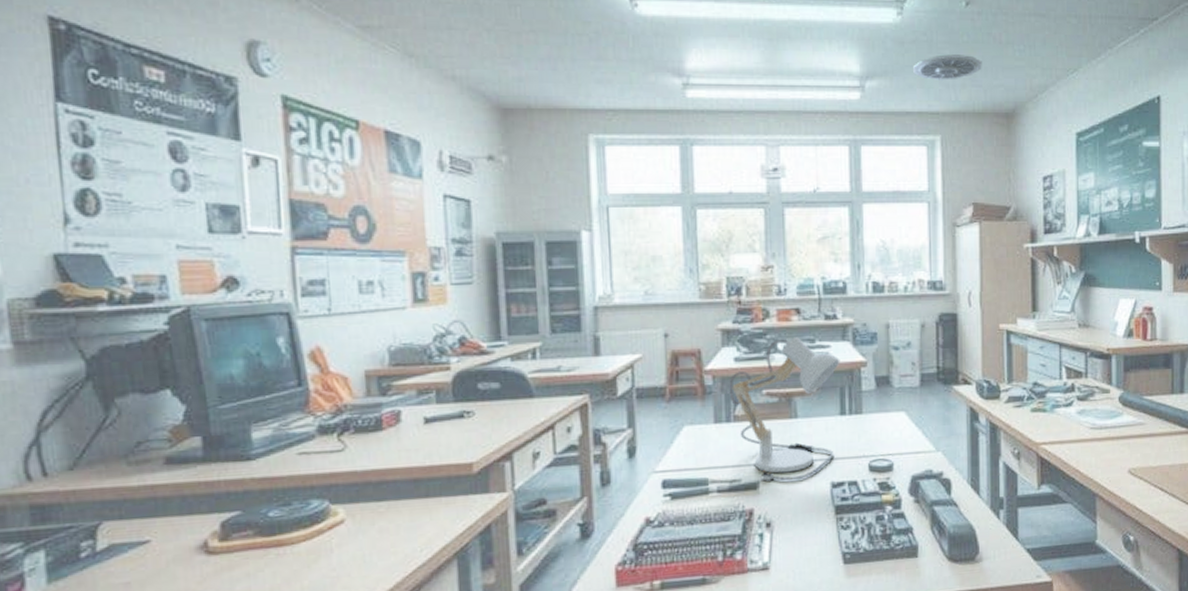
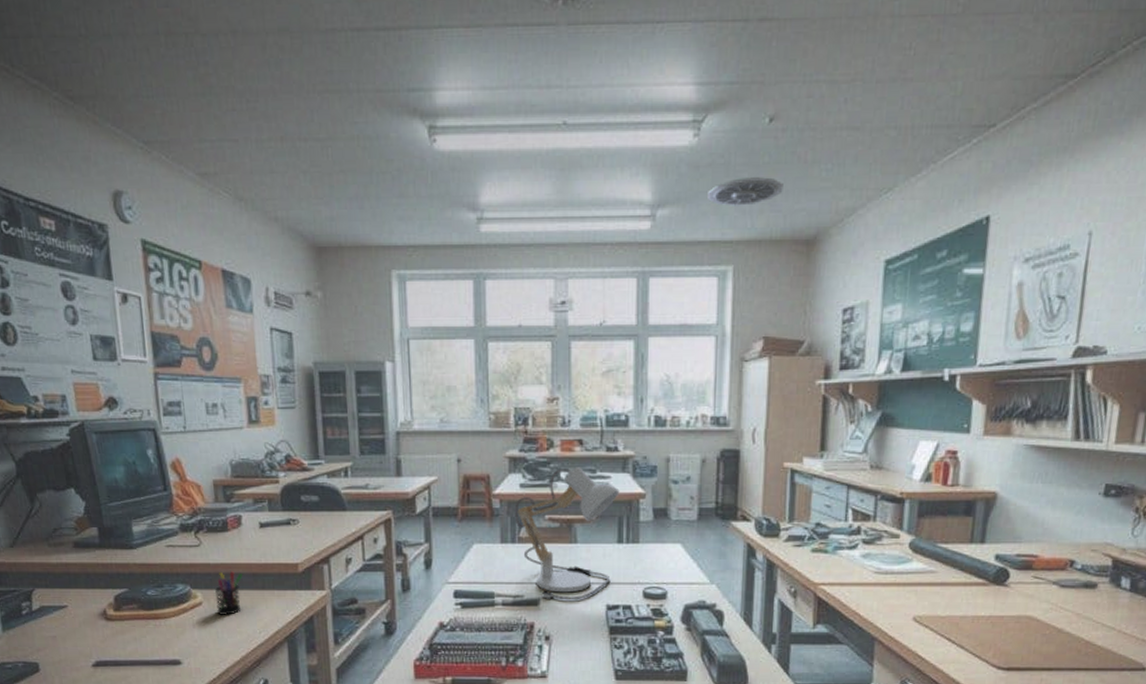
pen holder: none [363,478,402,535] -> present [215,571,244,616]

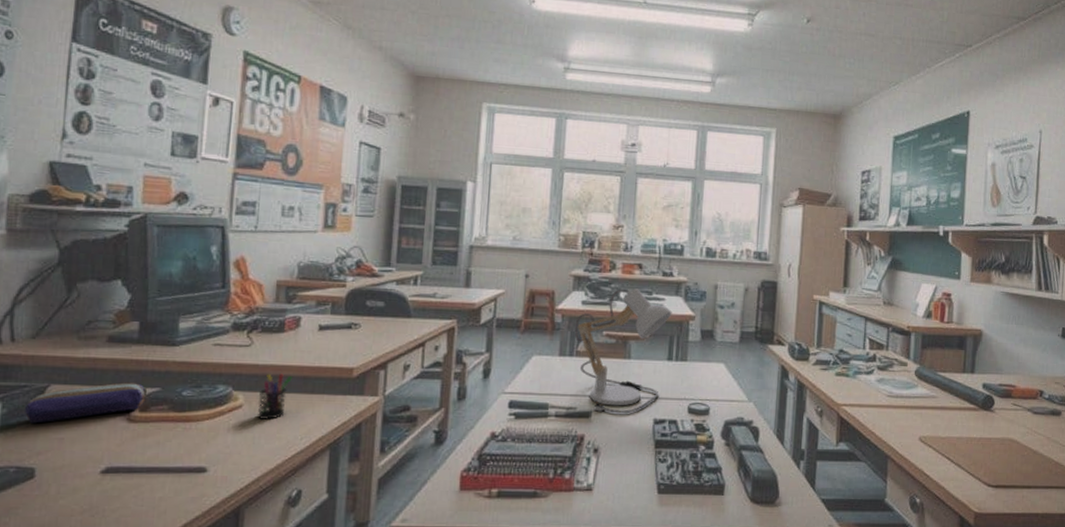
pencil case: none [19,585,117,624] -> present [25,382,148,424]
ceiling vent: present [708,177,783,206] -> none [757,61,817,83]

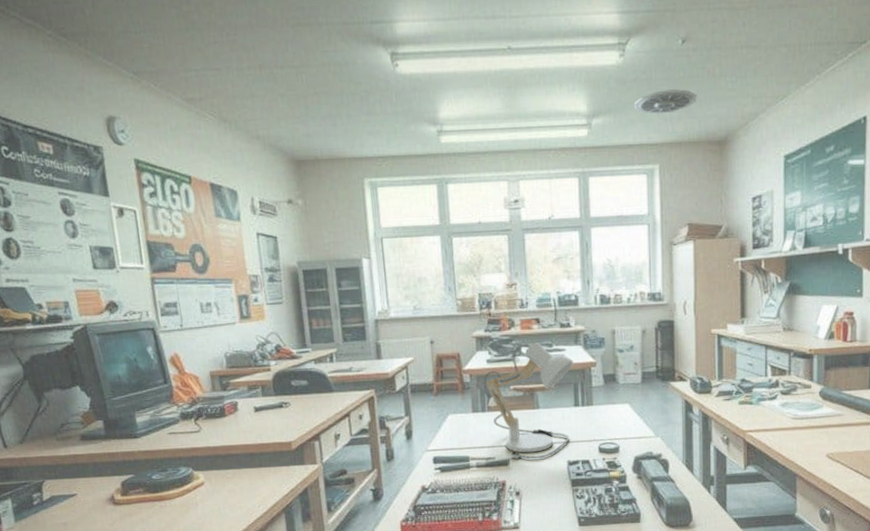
pencil case: present [25,382,148,424] -> none [30,472,124,513]
pen holder: present [256,373,294,421] -> none [216,452,242,494]
ceiling vent: none [757,61,817,83] -> present [634,89,697,115]

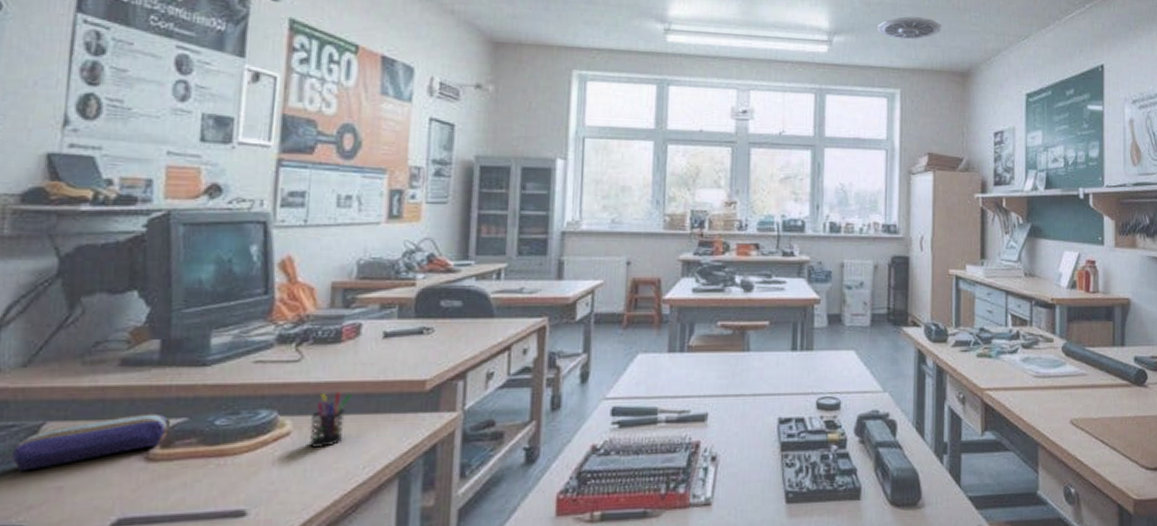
pencil case: none [30,472,124,513] -> present [12,413,171,471]
pen holder: none [216,452,242,494] -> present [308,391,353,449]
desk lamp: present [483,342,574,459] -> none [685,271,795,415]

